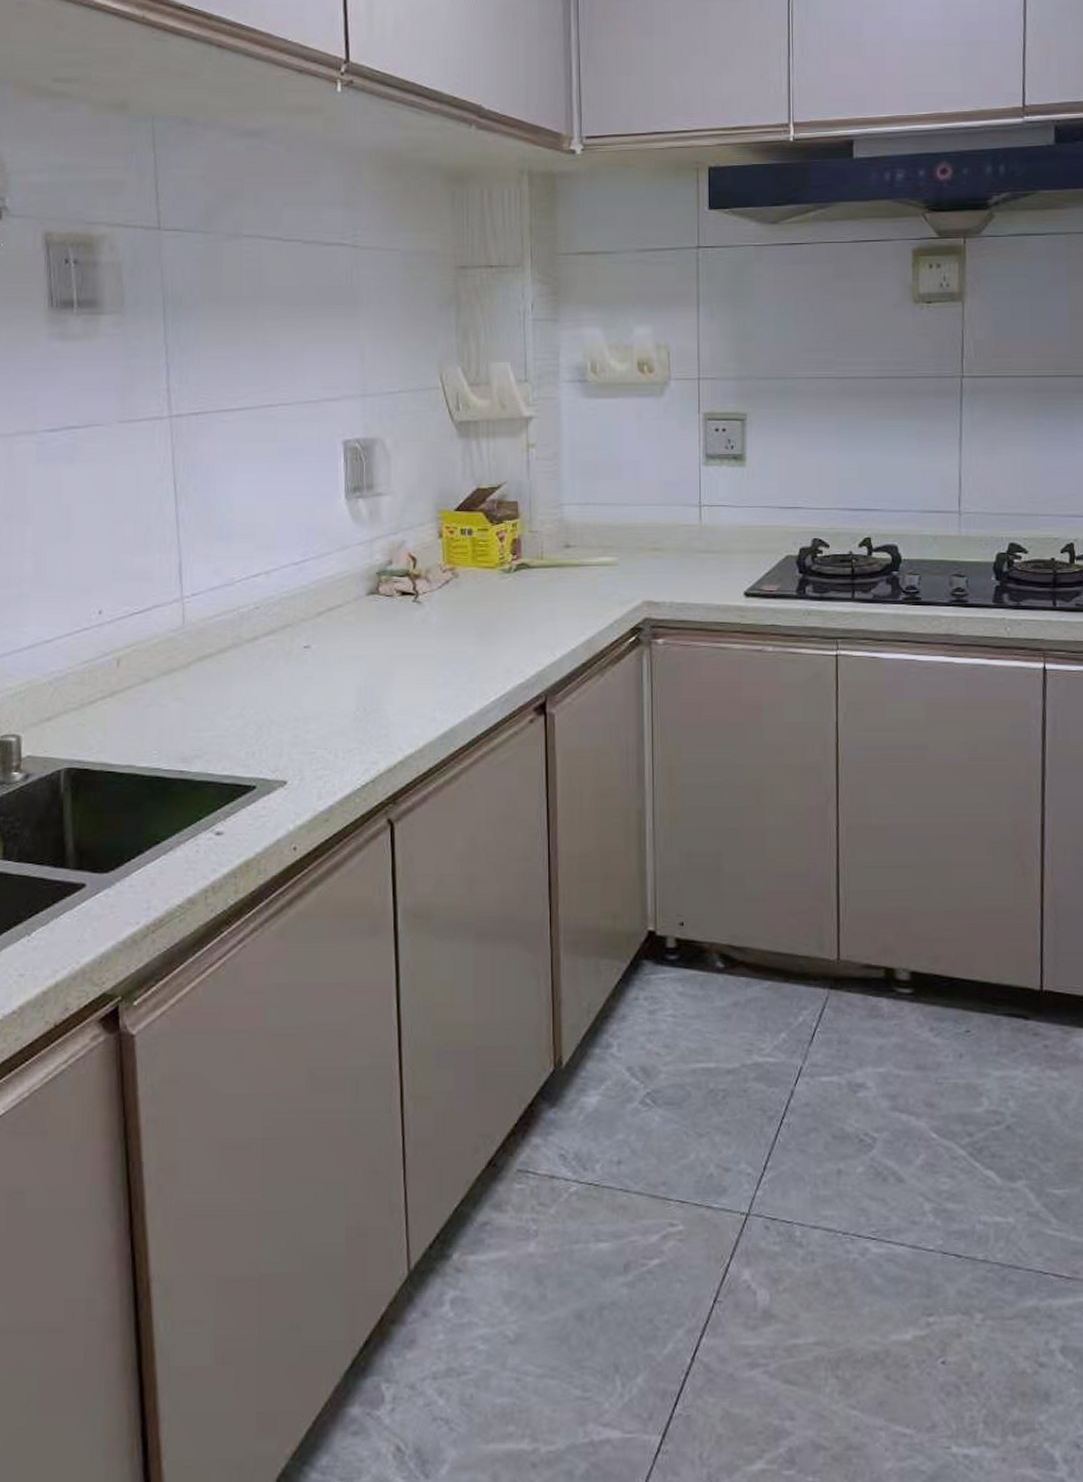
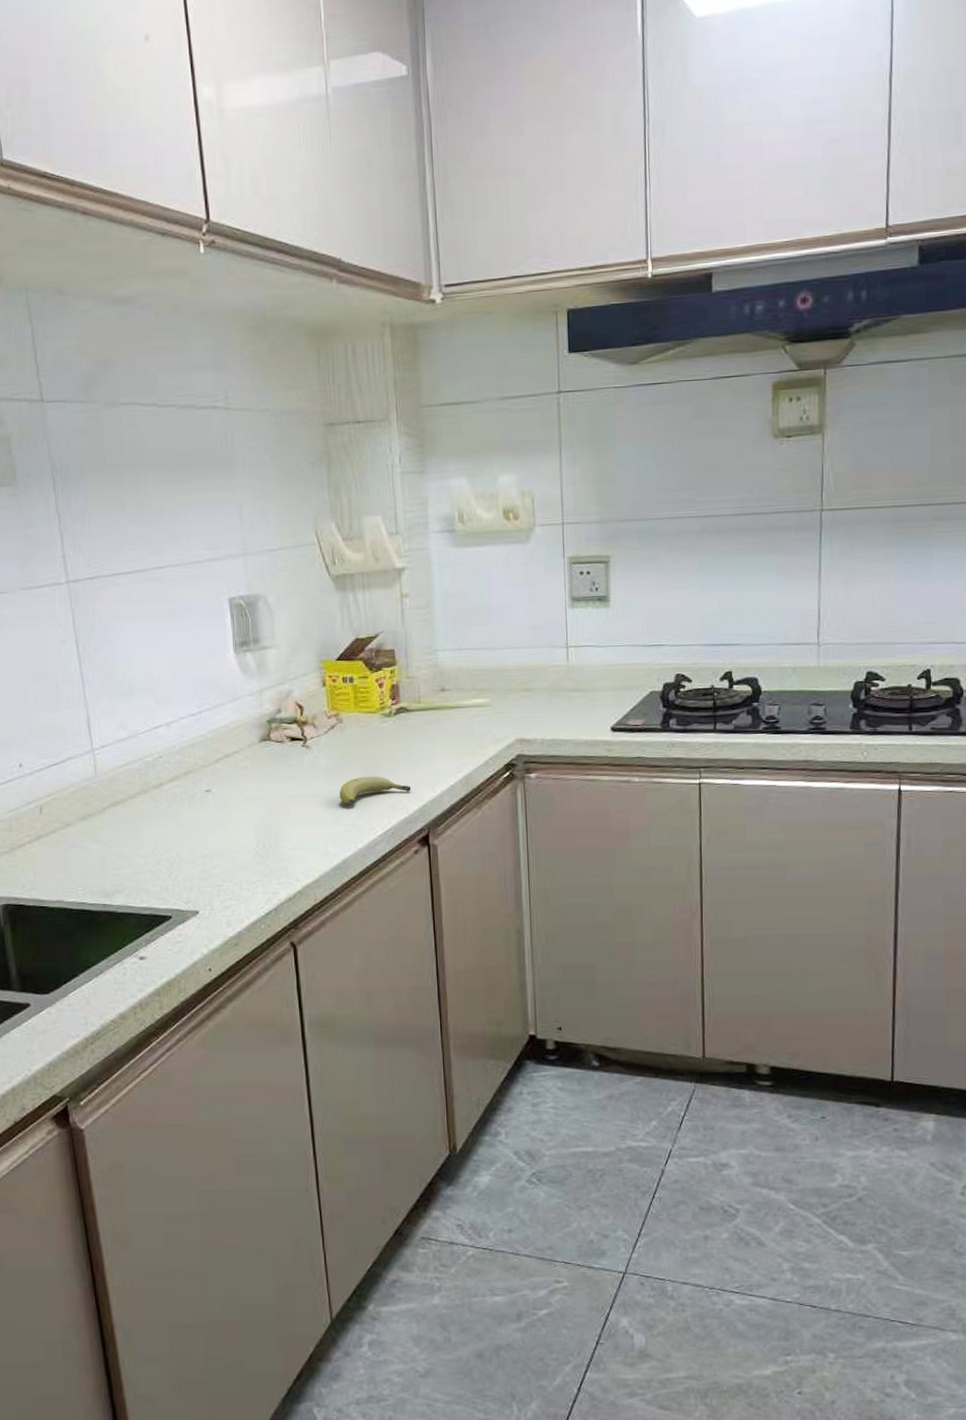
fruit: none [450,636,529,666] -> present [339,776,411,804]

